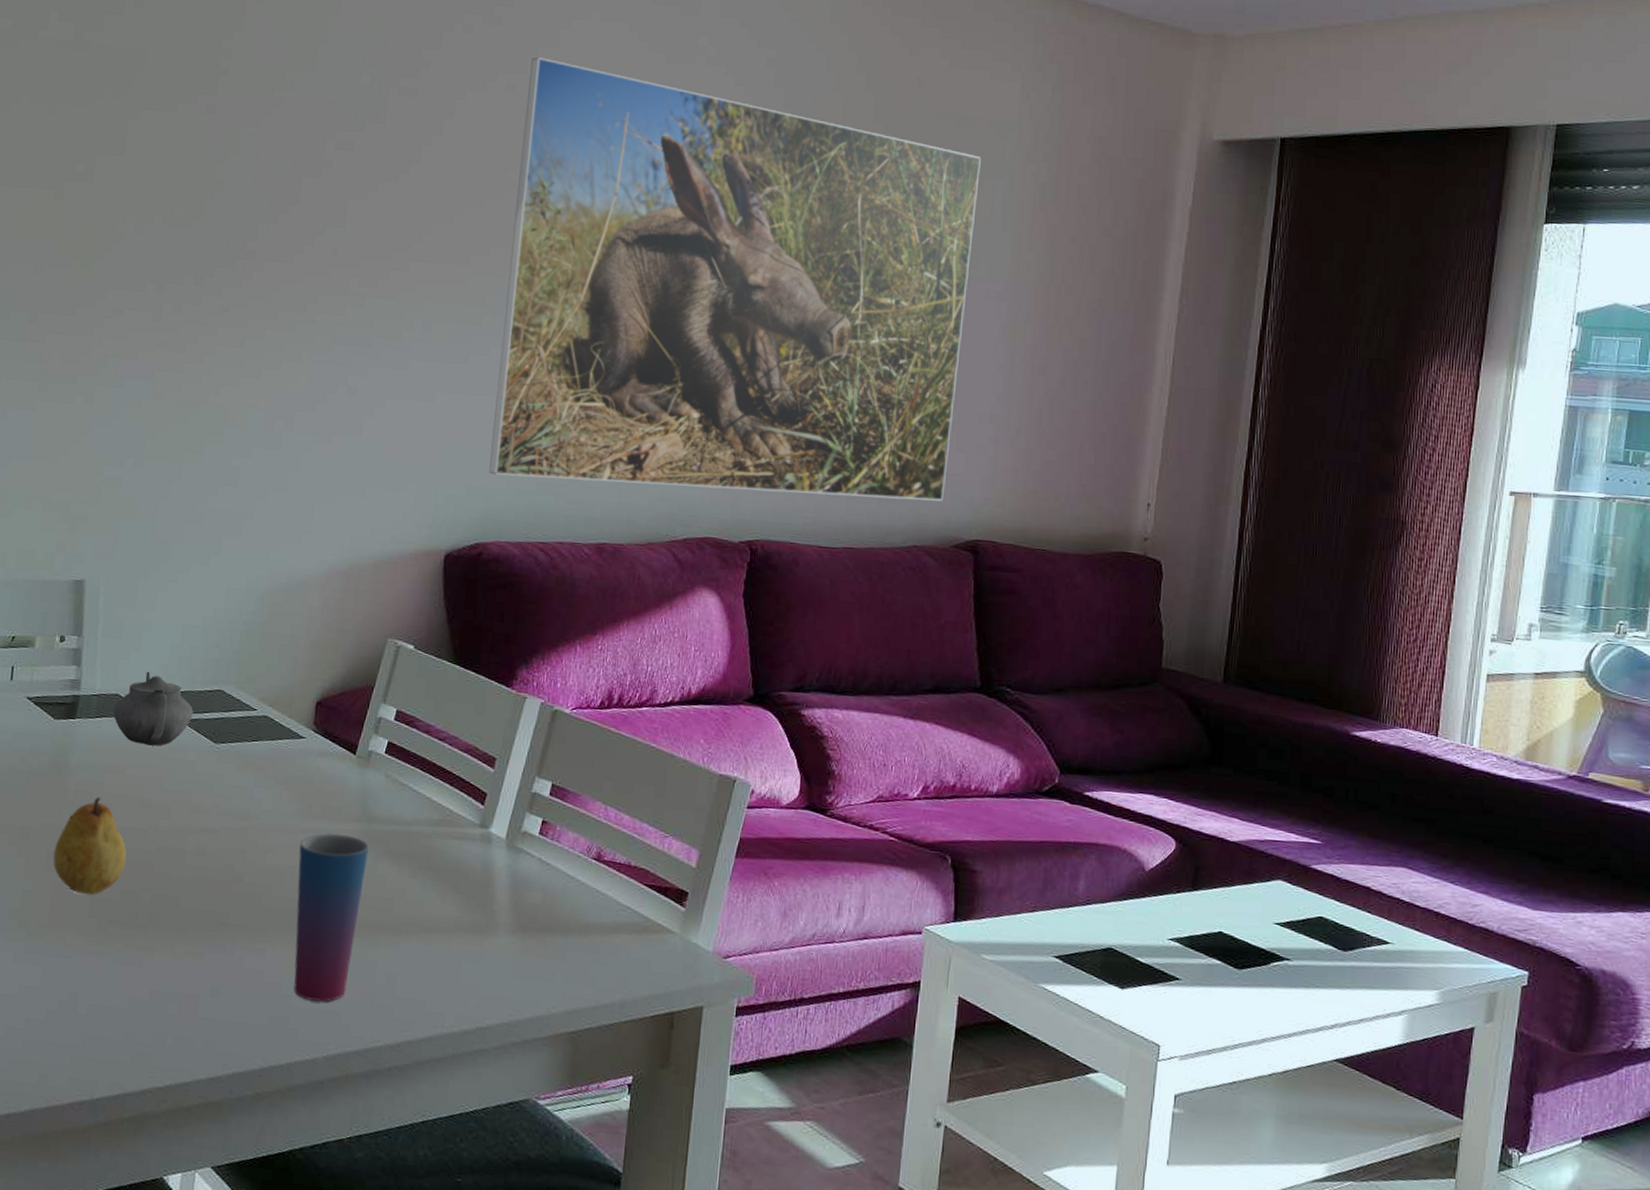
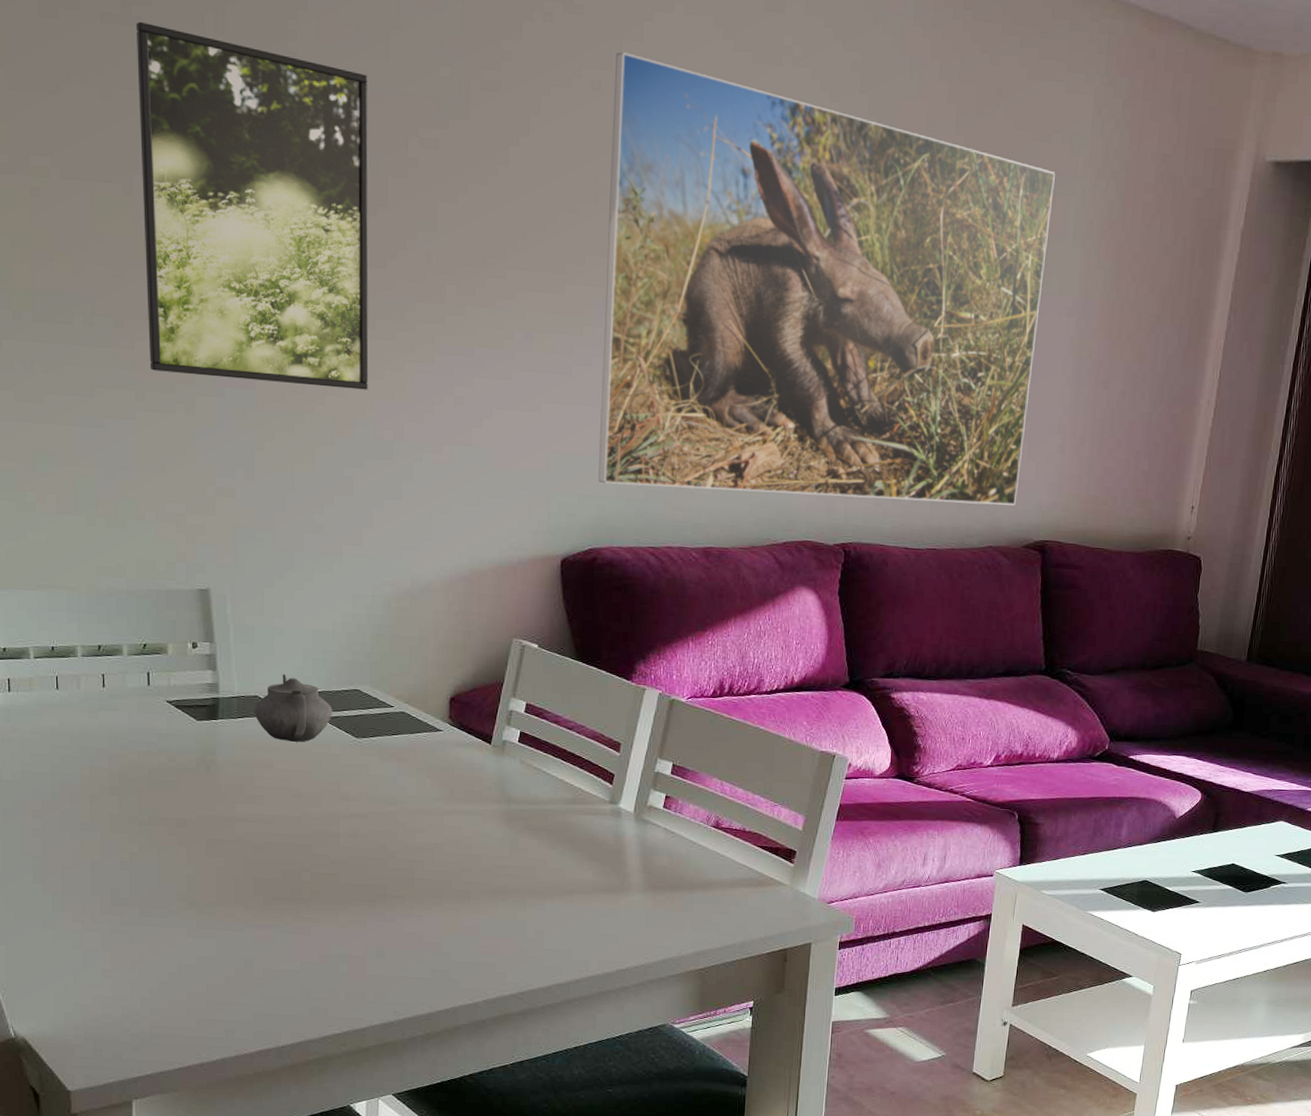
fruit: present [52,796,127,896] -> none [212,789,284,877]
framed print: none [56,46,292,380] -> present [135,21,369,390]
cup: present [293,833,369,1002] -> none [445,814,510,957]

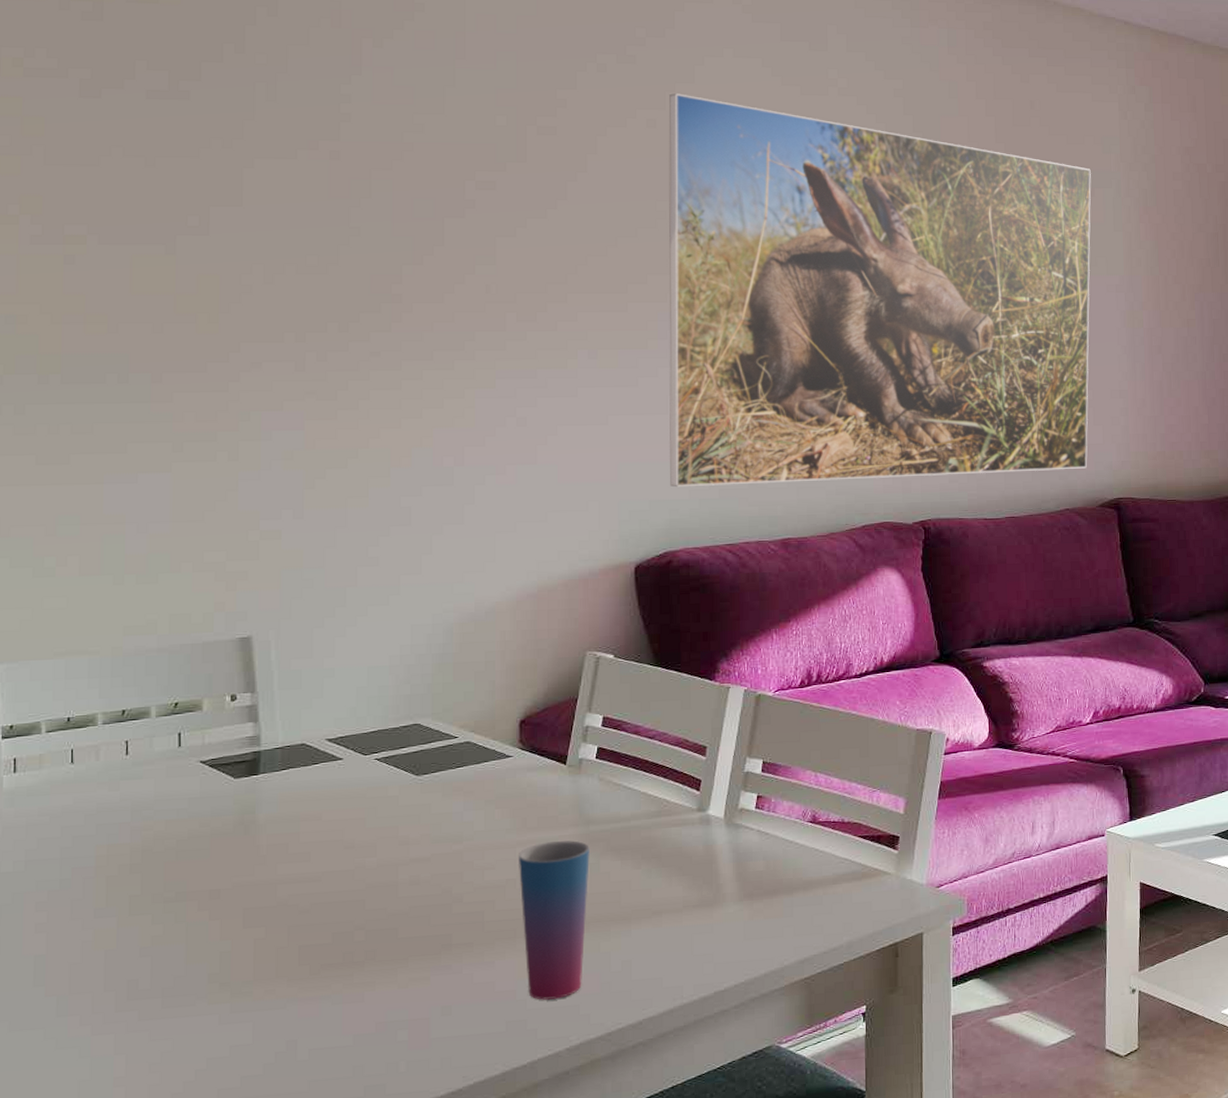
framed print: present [135,21,369,390] -> none [183,95,427,422]
teapot: present [253,674,333,742] -> none [299,717,390,789]
cup: none [445,814,510,957] -> present [518,840,590,1001]

